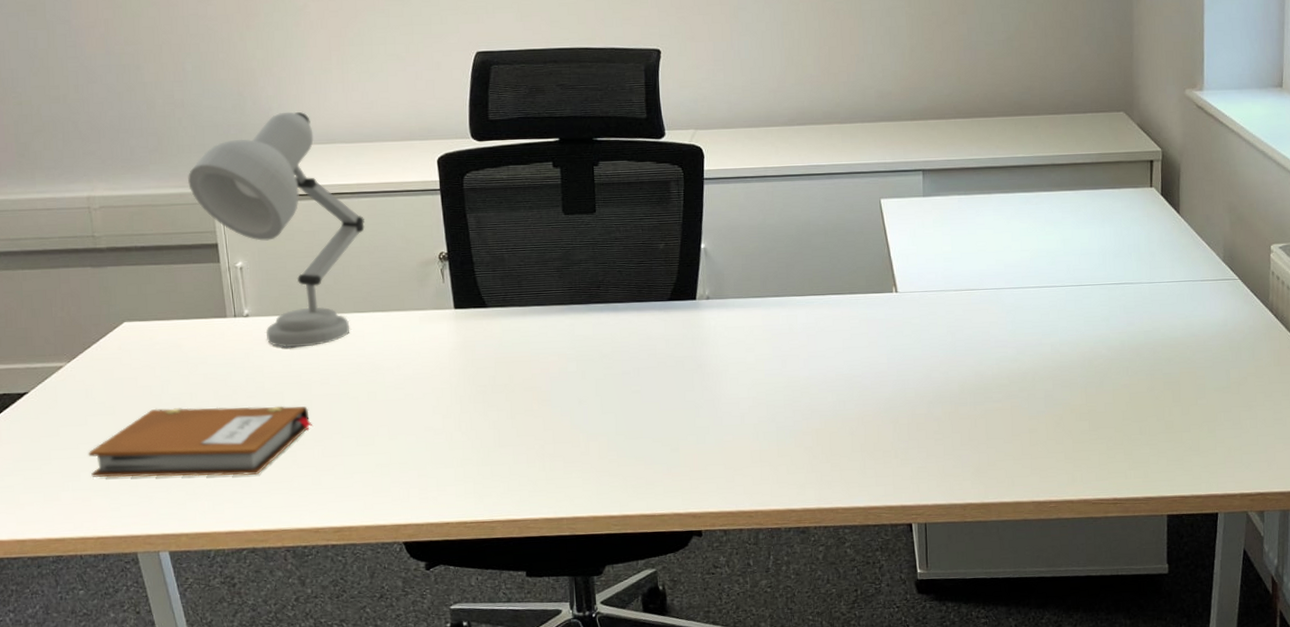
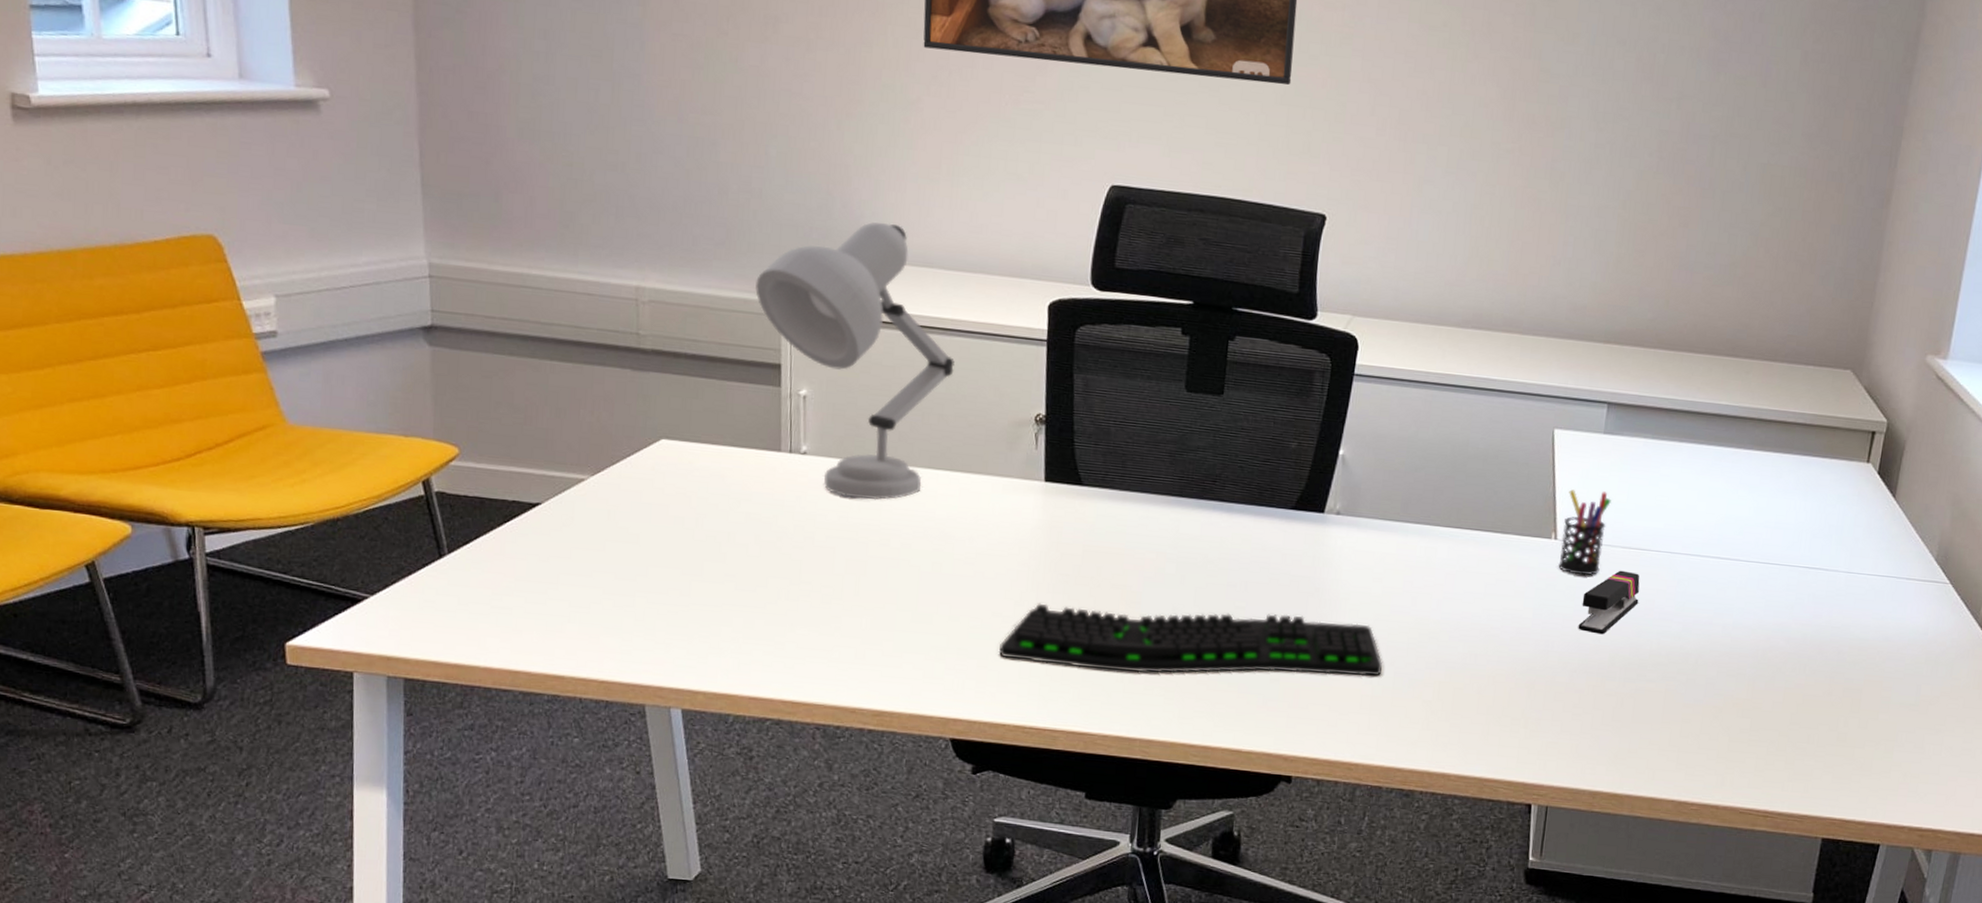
notebook: present [88,406,313,478] -> none [602,544,865,637]
keyboard: none [434,389,766,466] -> present [998,603,1383,676]
pen holder: none [901,245,939,320] -> present [1558,489,1611,576]
stapler: none [927,310,976,368] -> present [1578,570,1640,635]

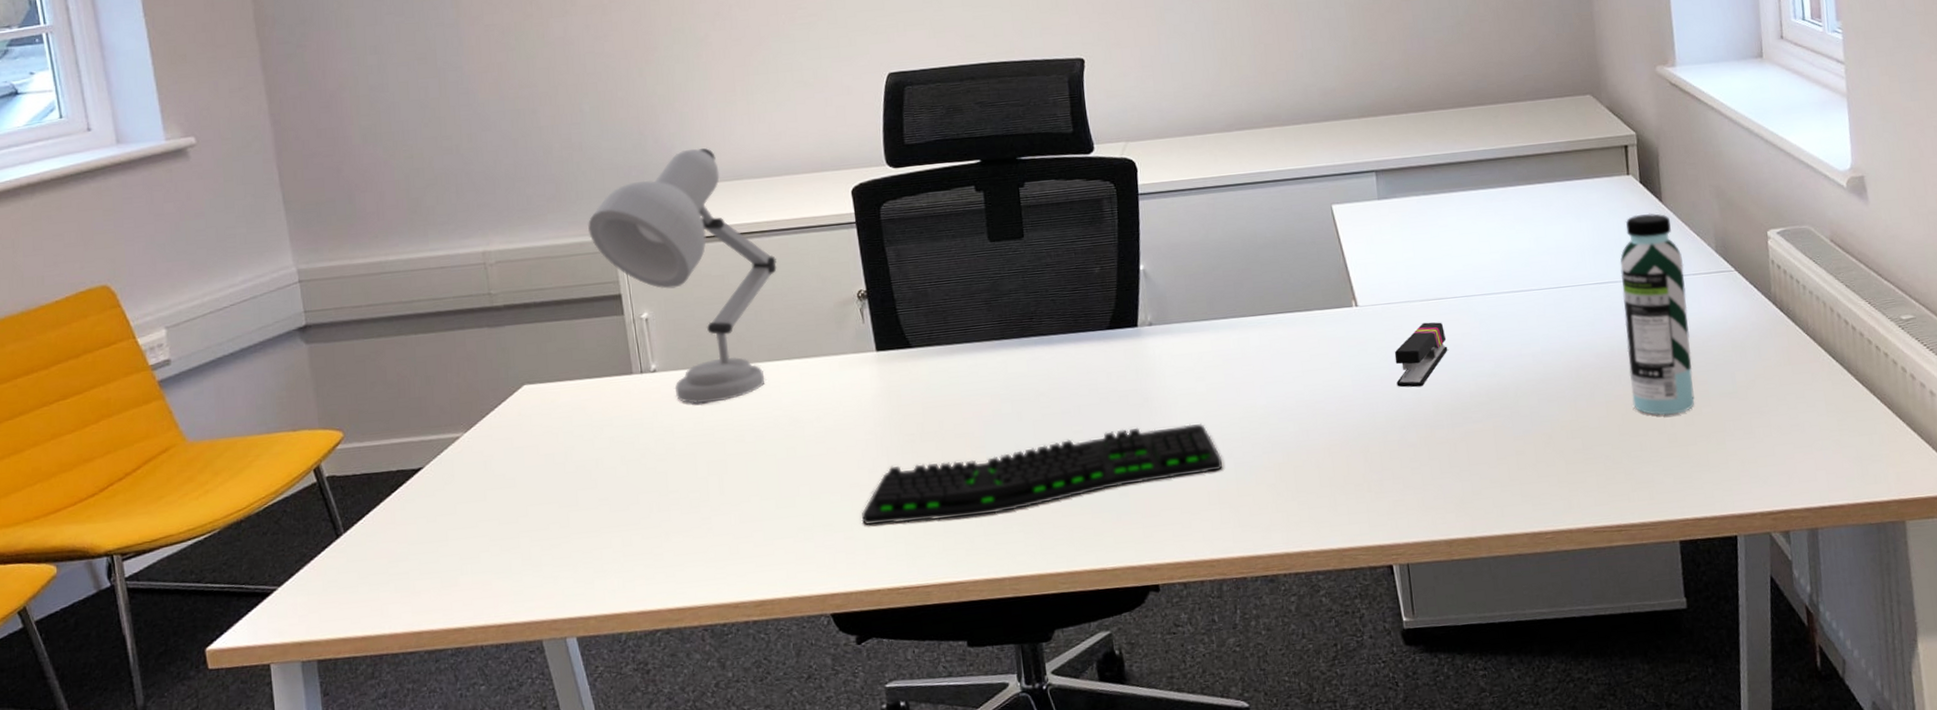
pen holder: present [1558,489,1611,576] -> none [1358,252,1404,335]
water bottle: none [1811,505,1901,715] -> present [1620,213,1695,415]

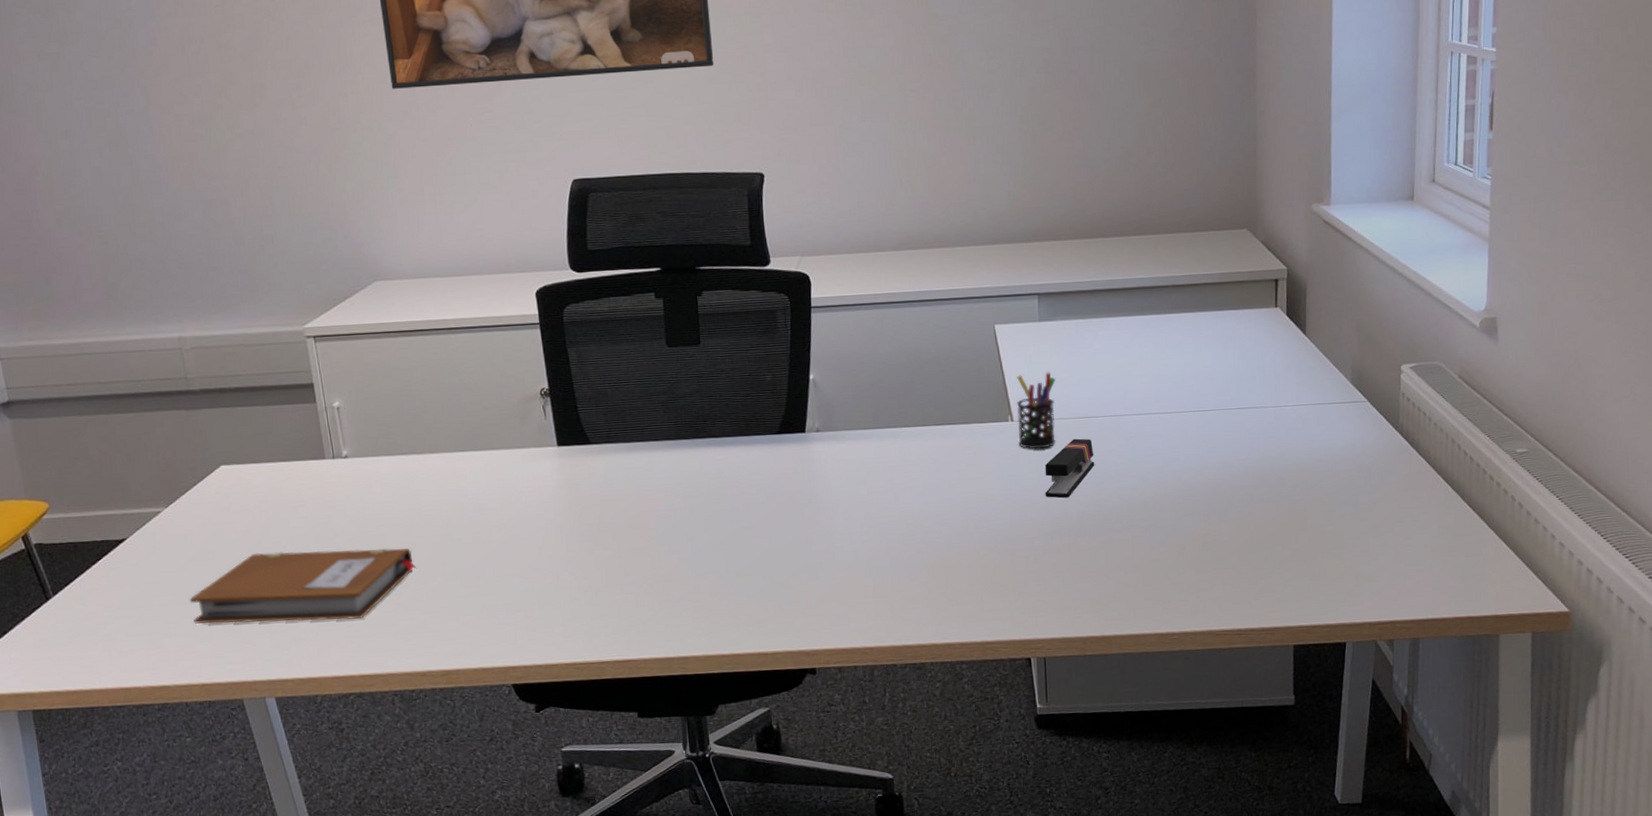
notebook: none [487,467,729,559] -> present [189,548,417,625]
desk lamp: present [588,148,777,404] -> none [280,245,463,490]
keyboard: present [861,423,1222,526] -> none [541,523,879,606]
pen holder: none [1358,252,1404,335] -> present [1017,372,1056,449]
water bottle: present [1620,213,1695,415] -> none [1261,344,1321,532]

